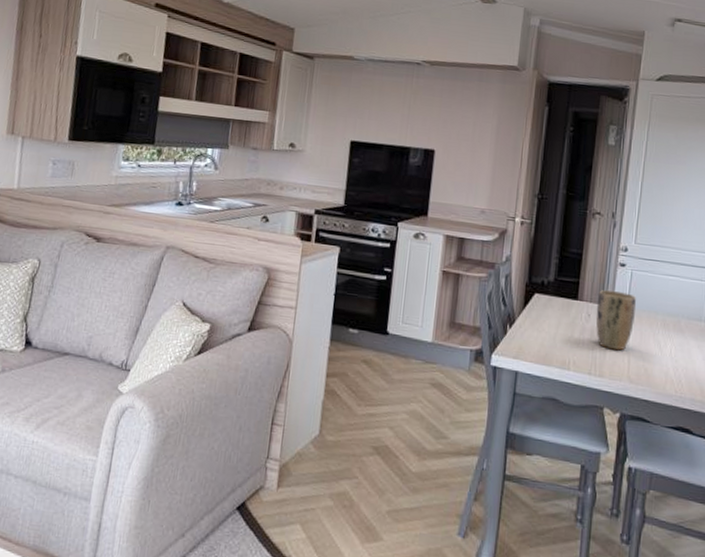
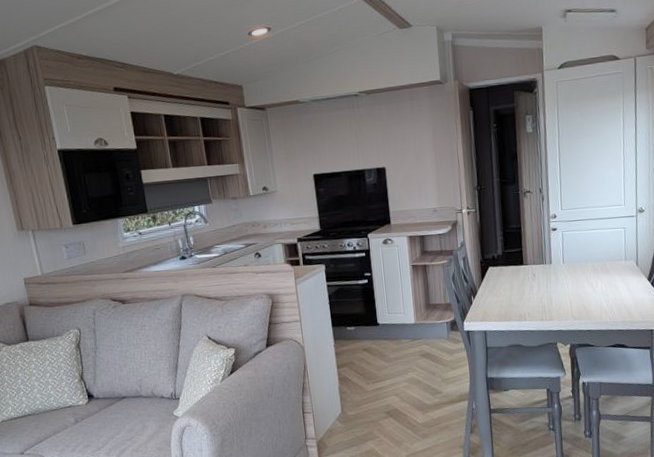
plant pot: present [595,290,636,351] -> none [539,251,570,298]

